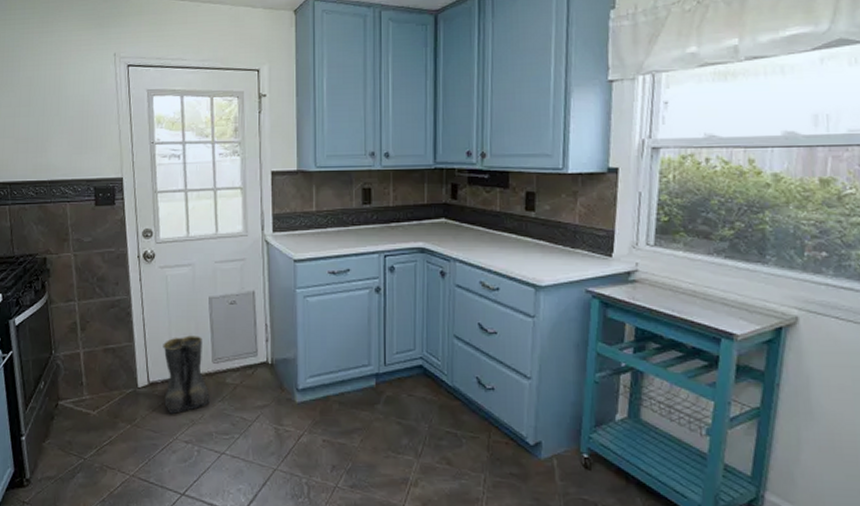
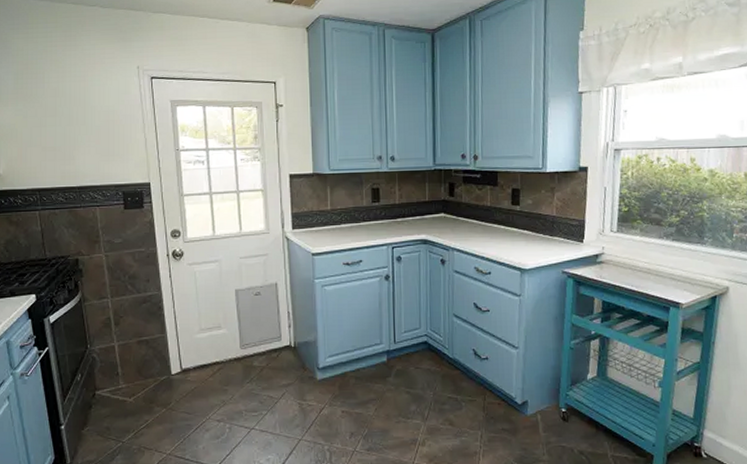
boots: present [163,335,211,414] -> none [194,325,240,396]

